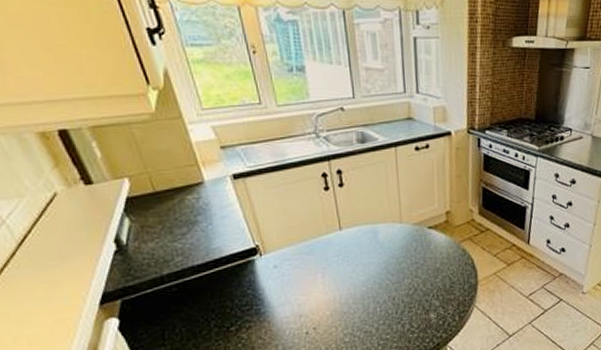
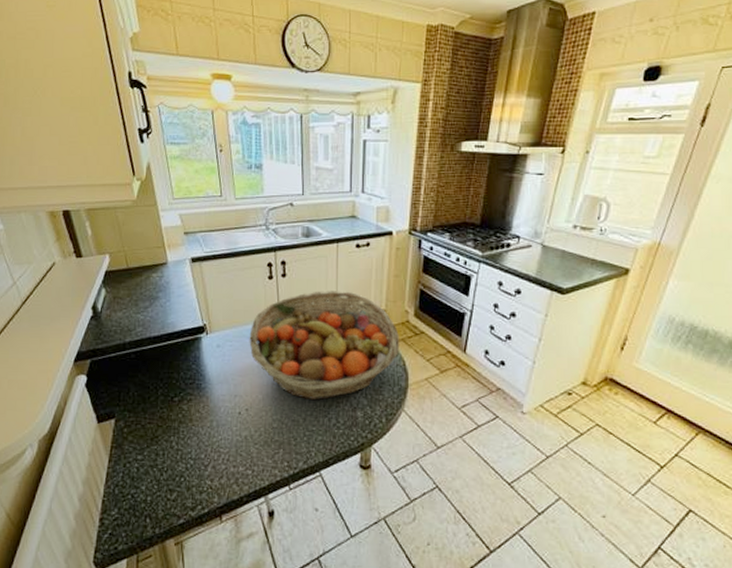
fruit basket: none [309,195,467,309] -> present [249,291,399,401]

